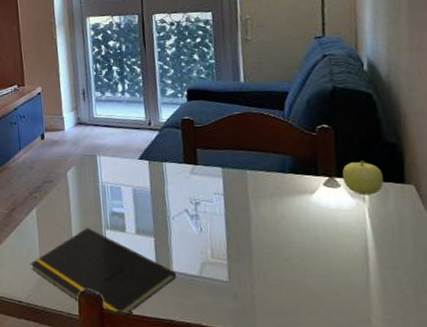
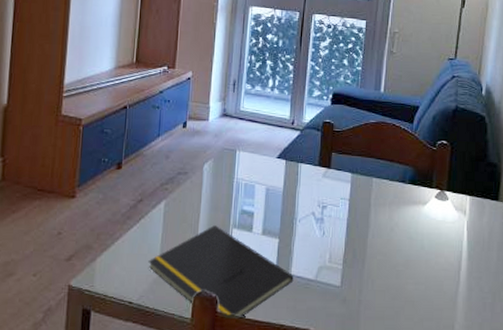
fruit: present [342,161,384,196] -> none [451,177,483,210]

